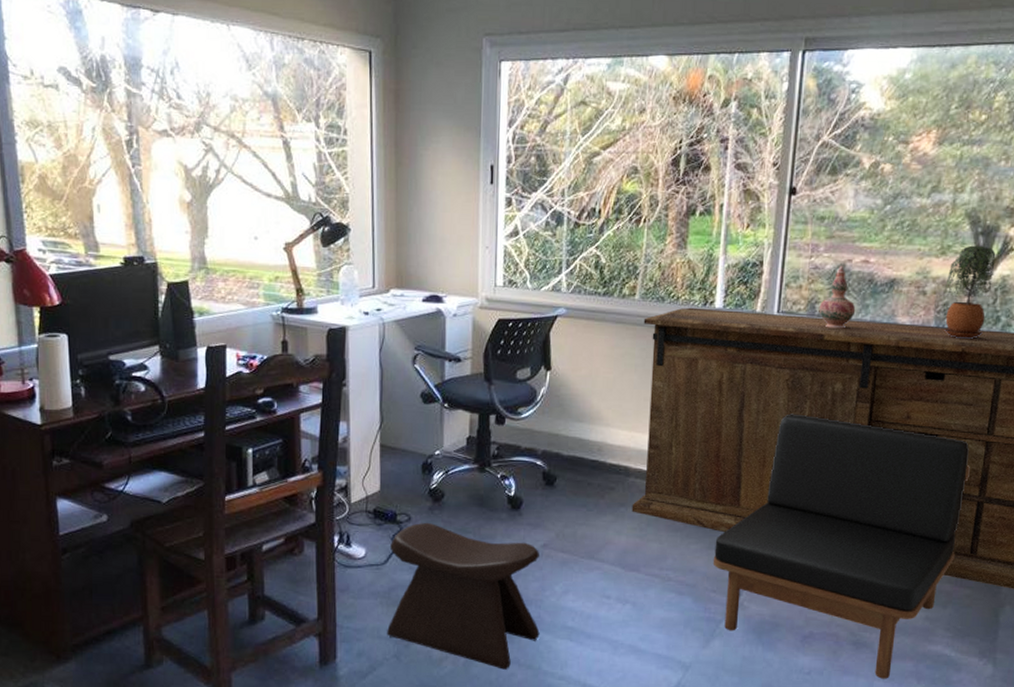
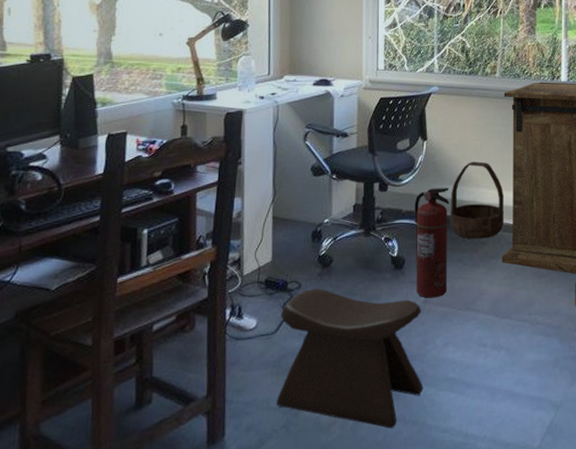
fire extinguisher: none [534,424,575,543] -> present [414,188,450,298]
basket: none [574,397,638,484] -> present [450,162,504,239]

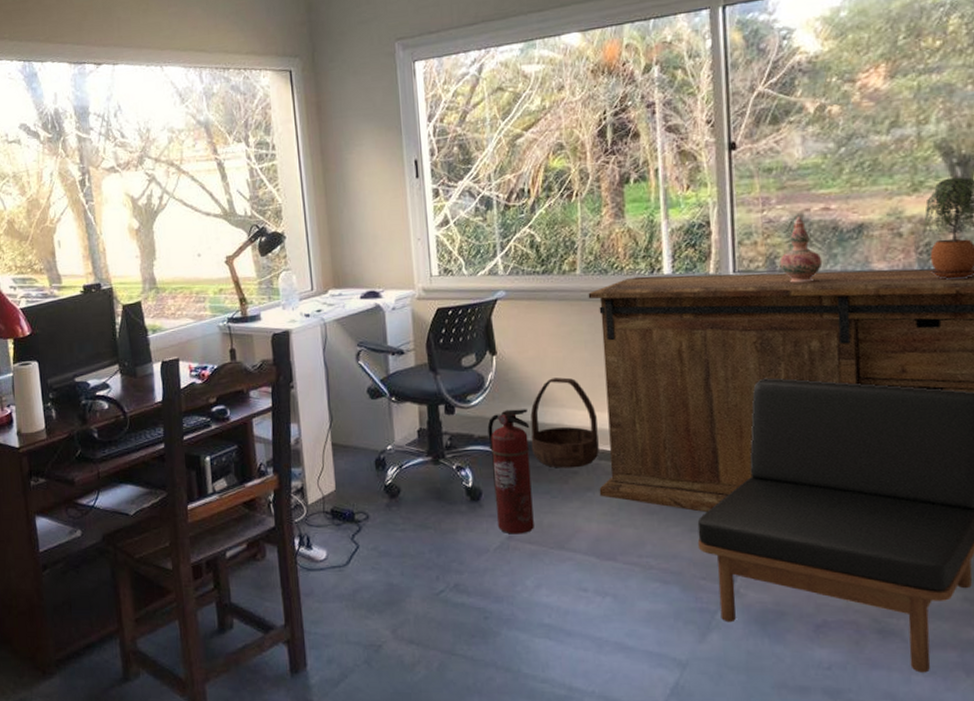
stool: present [276,288,424,429] -> none [351,519,515,673]

